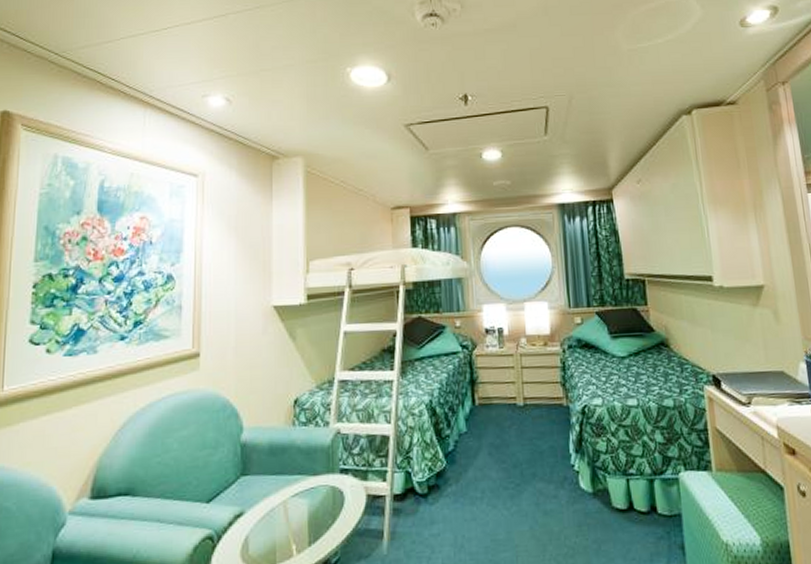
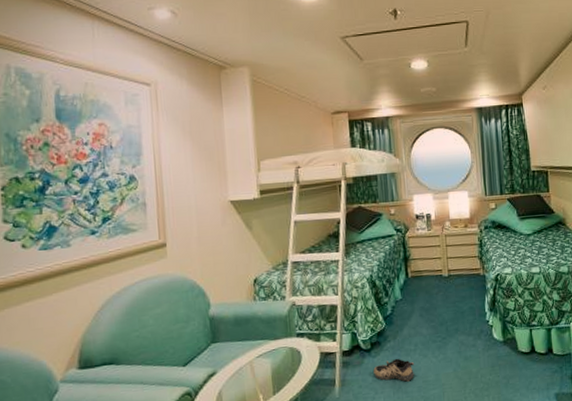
shoe: none [430,507,481,540] -> present [373,358,415,382]

